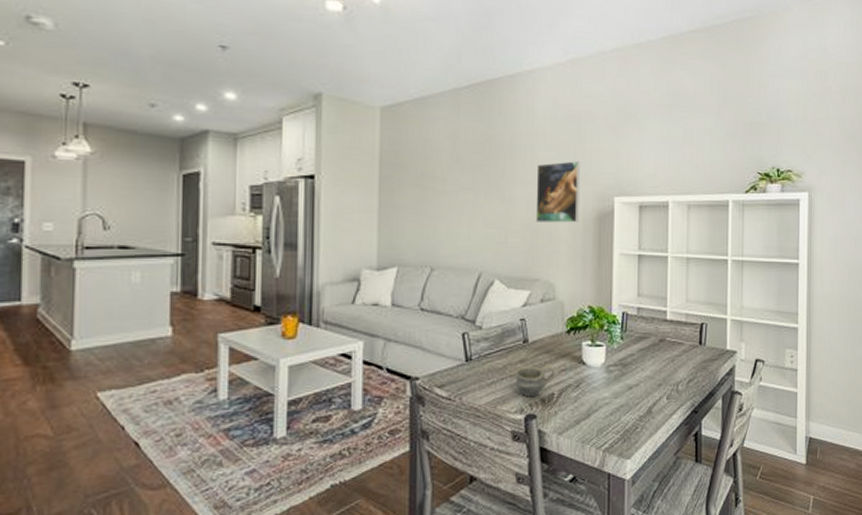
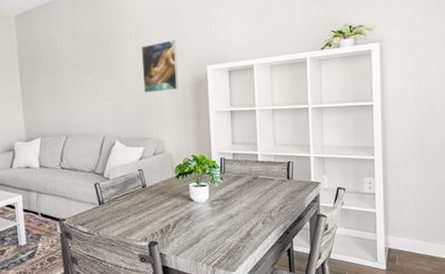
cup: present [514,363,557,398] -> none [137,202,171,229]

